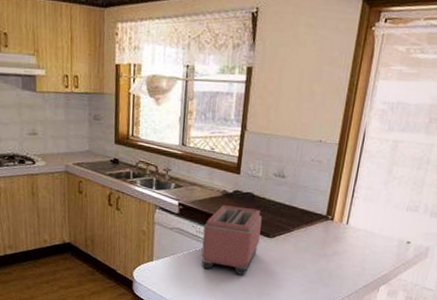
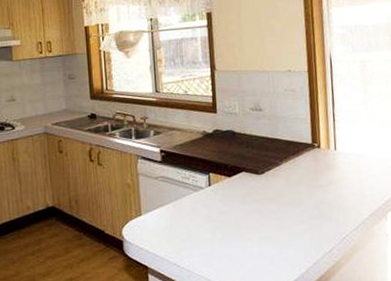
toaster: present [201,205,262,275] -> none [189,146,249,219]

